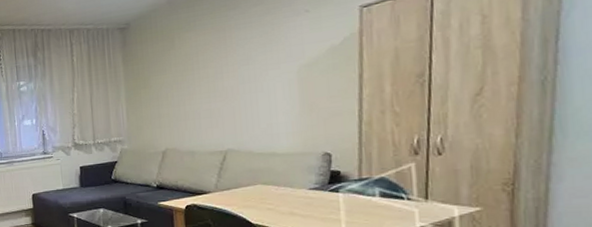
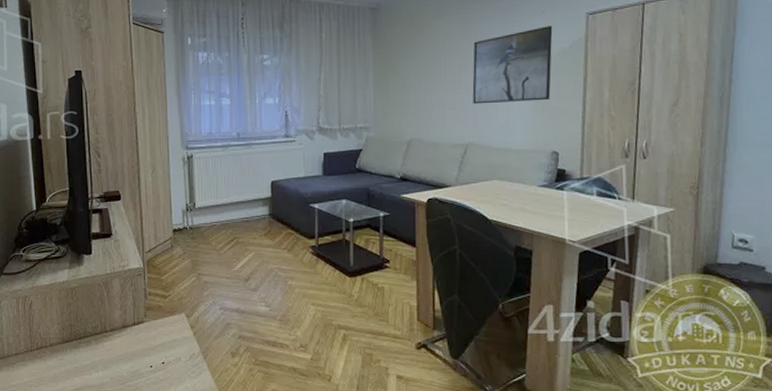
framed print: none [229,24,320,111] -> present [472,26,553,105]

